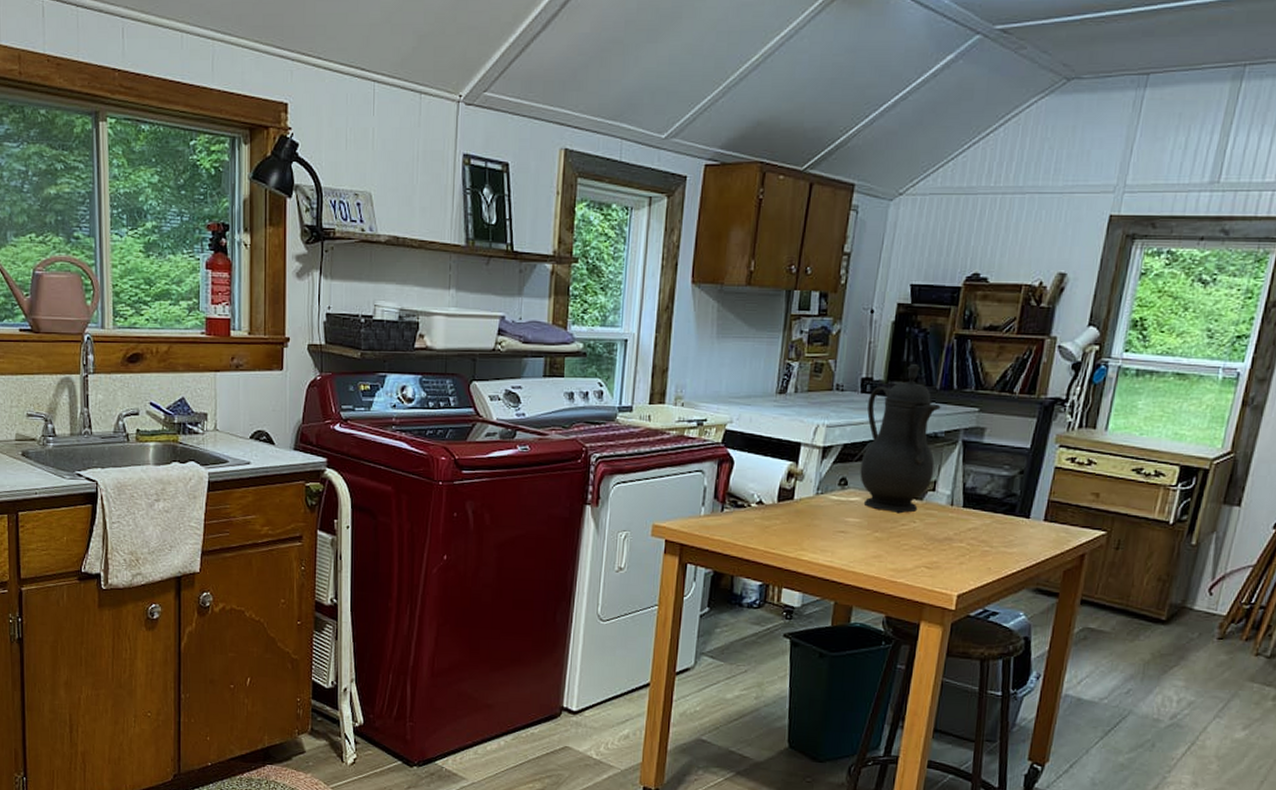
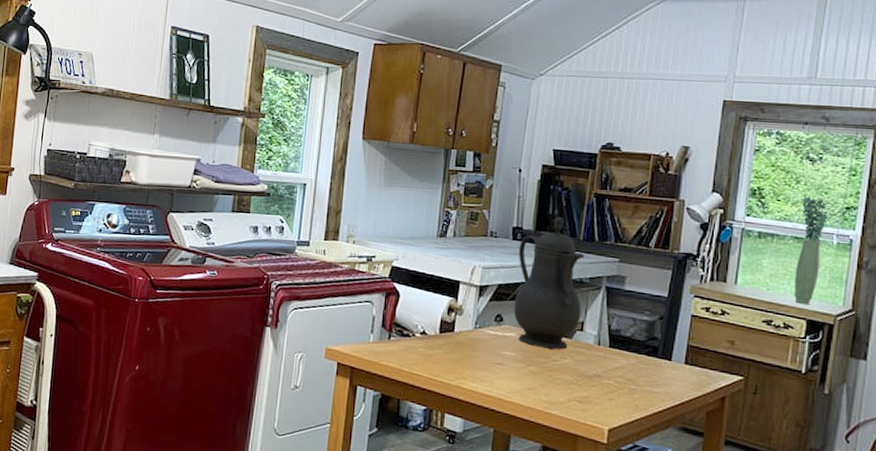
vase: none [1169,321,1216,448] -> present [794,193,828,304]

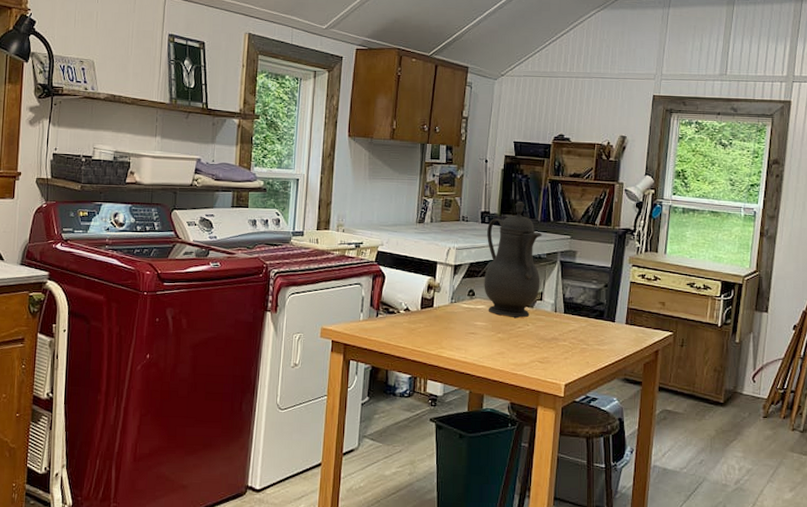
vase: present [794,193,828,304] -> none [712,173,737,268]

